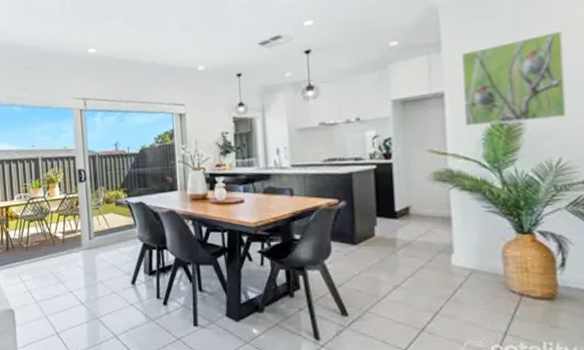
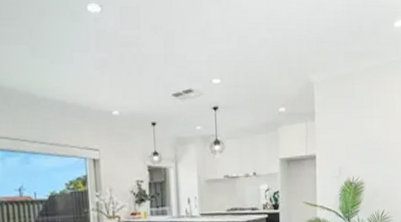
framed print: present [460,30,566,126] -> none [327,113,389,184]

